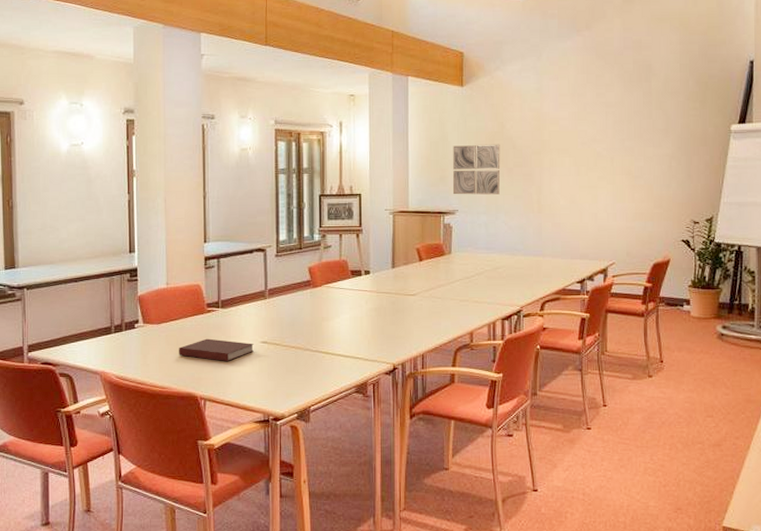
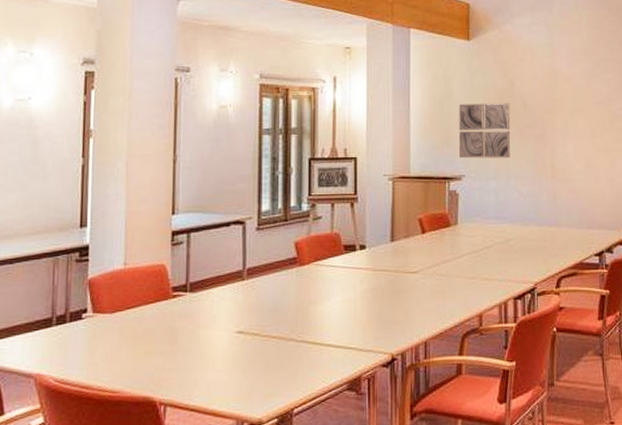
notebook: present [179,338,254,361] -> none [135,329,227,357]

